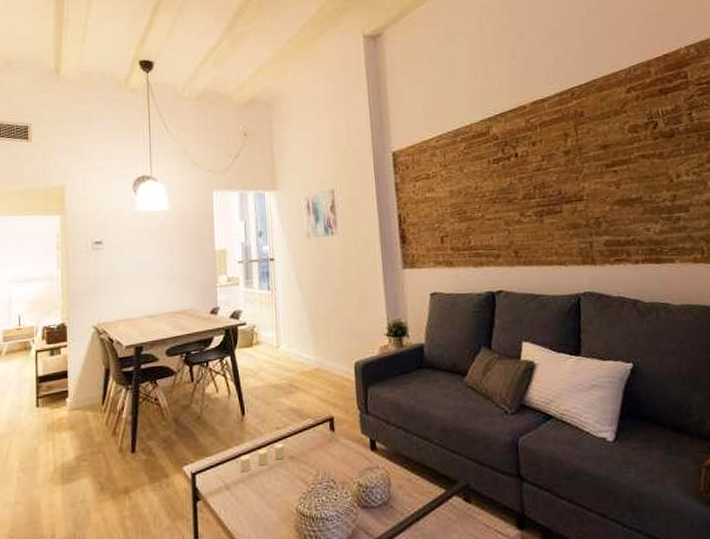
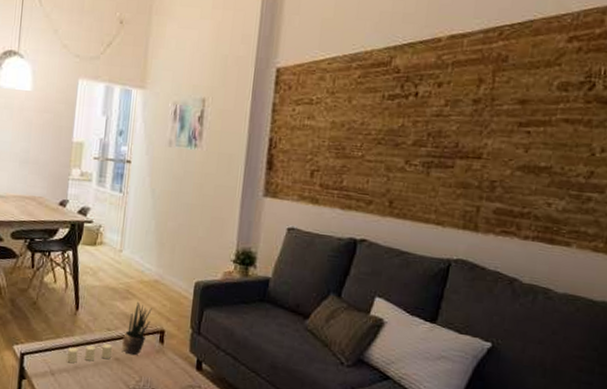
potted plant: none [294,393,318,450] -> present [122,301,152,356]

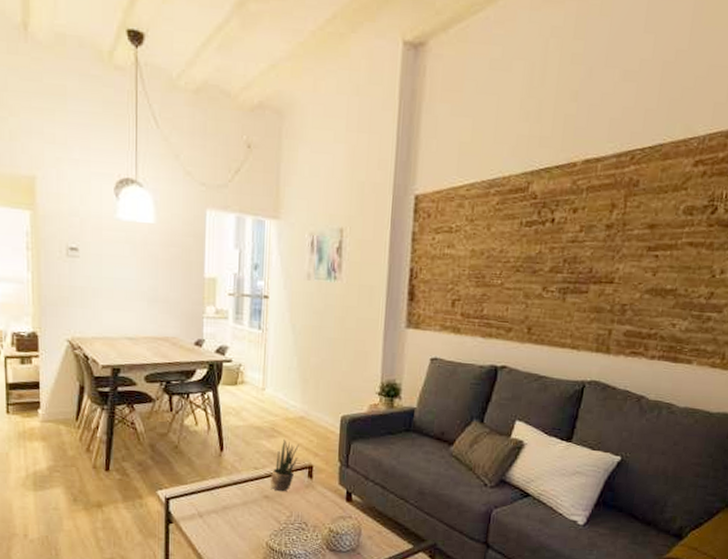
candle: present [67,344,112,364] -> none [215,483,260,504]

